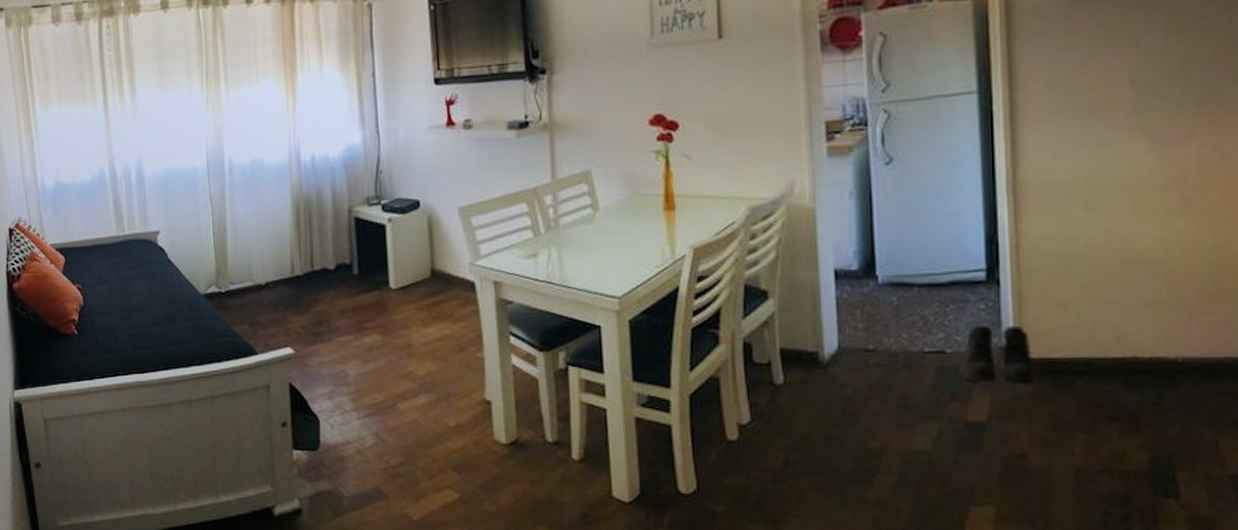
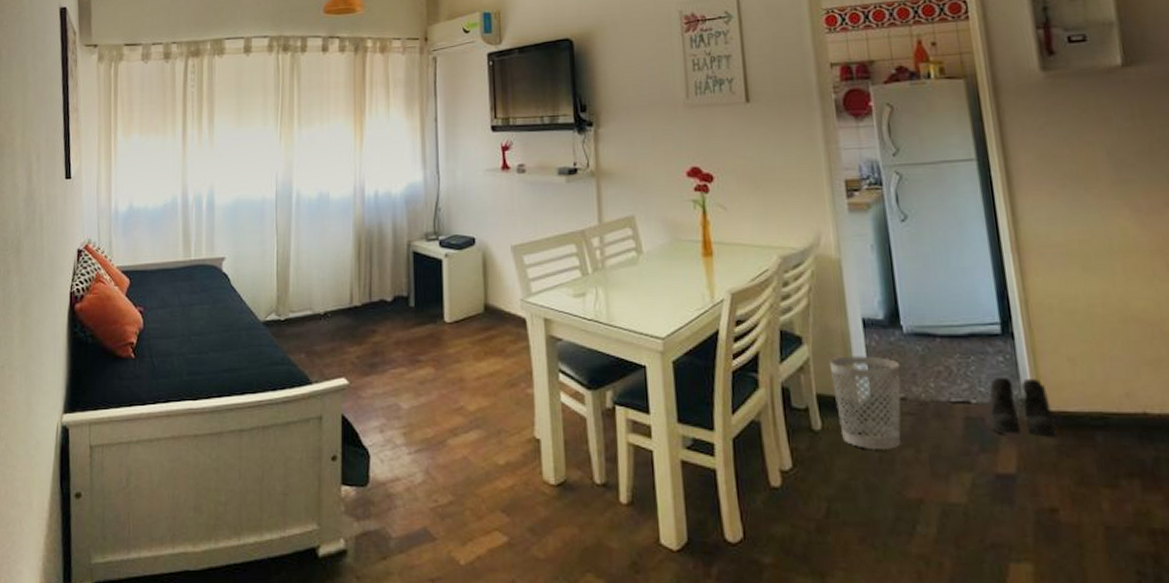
wastebasket: none [795,308,872,402] -> present [829,356,902,451]

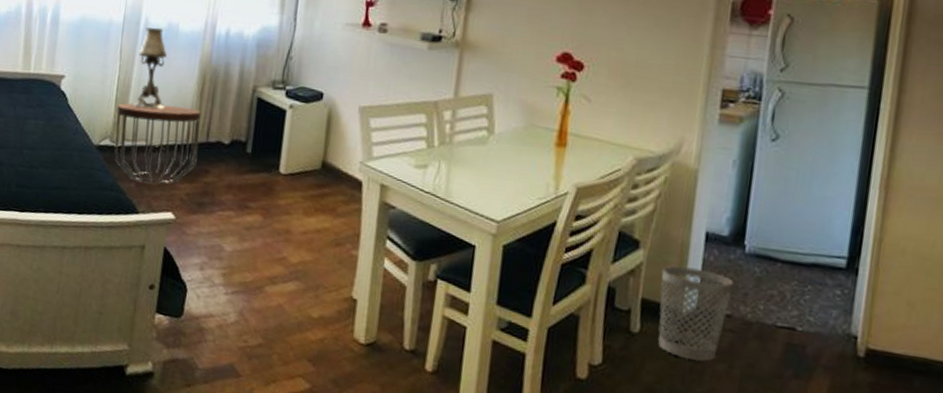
side table: none [279,271,363,352] -> present [114,103,201,184]
table lamp: none [294,198,325,278] -> present [133,27,168,109]
boots: present [989,376,1058,438] -> none [810,308,878,376]

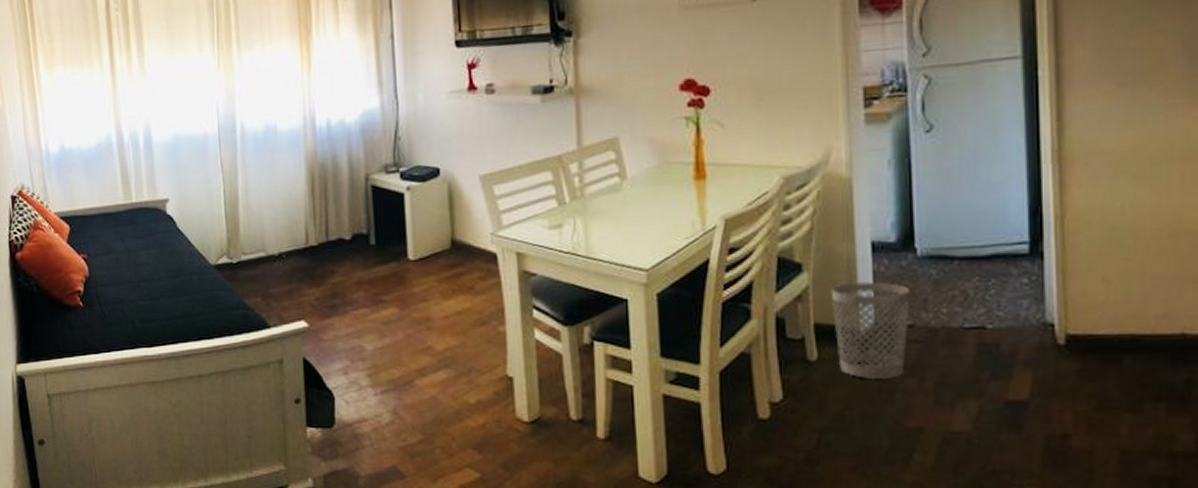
side table: present [114,103,201,184] -> none [228,208,321,295]
table lamp: present [133,27,168,109] -> none [240,131,277,219]

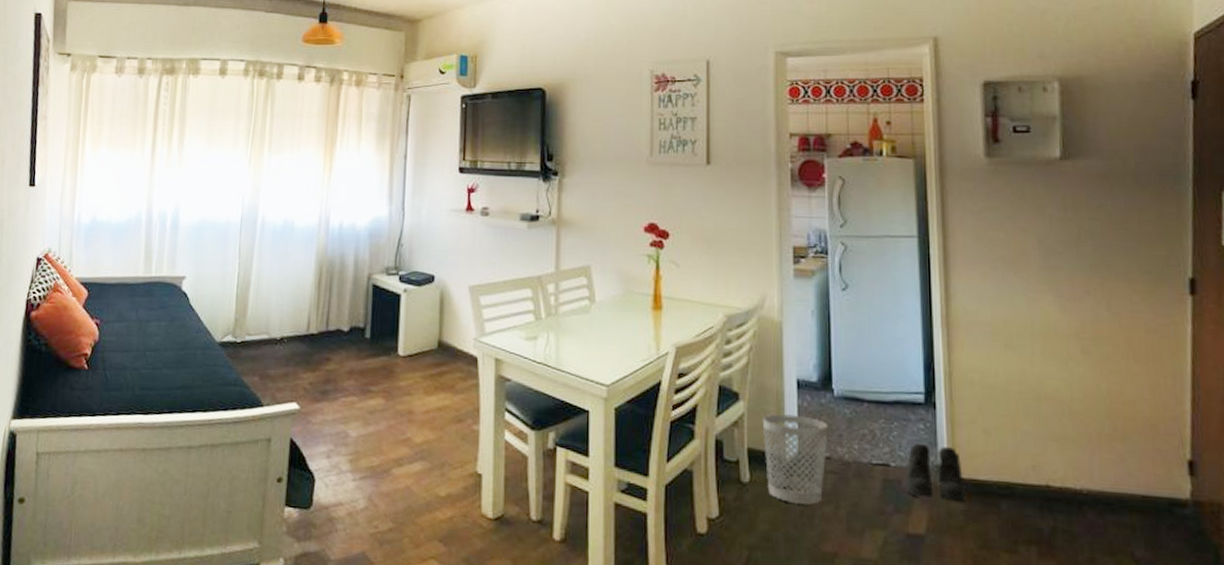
boots: none [1006,299,1081,363] -> present [906,442,967,503]

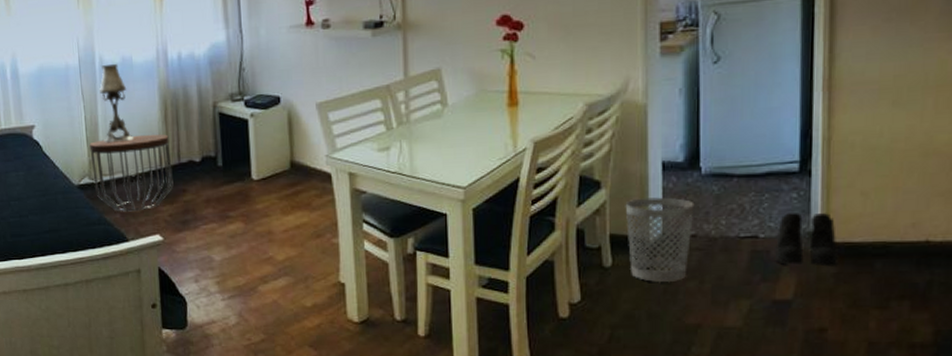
side table: none [237,297,320,376] -> present [89,134,174,212]
table lamp: none [253,225,285,303] -> present [99,63,134,143]

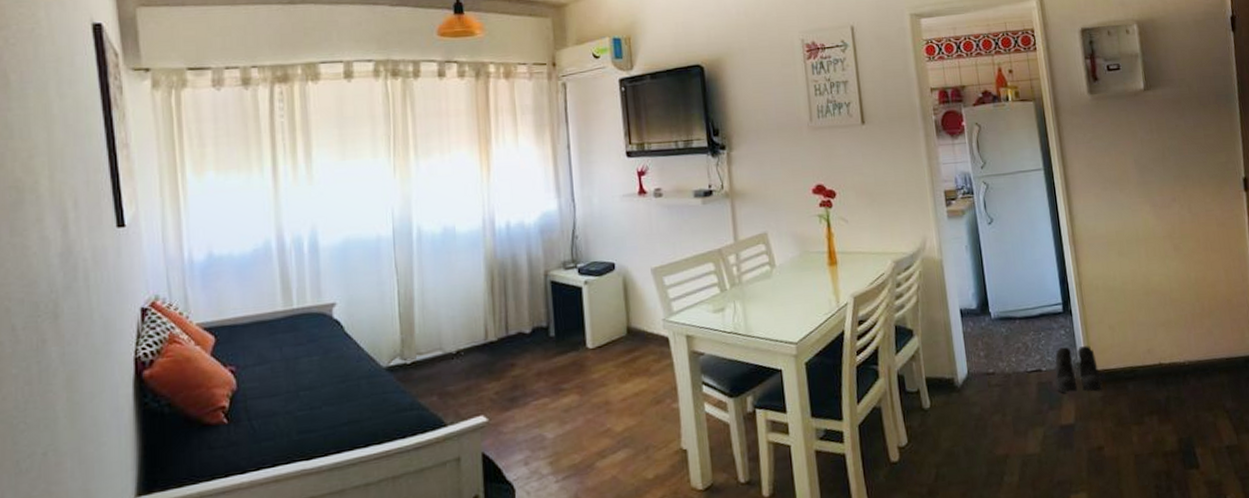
side table: present [89,134,174,212] -> none [402,306,501,394]
table lamp: present [99,63,134,143] -> none [416,233,455,319]
wastebasket: present [625,197,695,283] -> none [935,340,992,419]

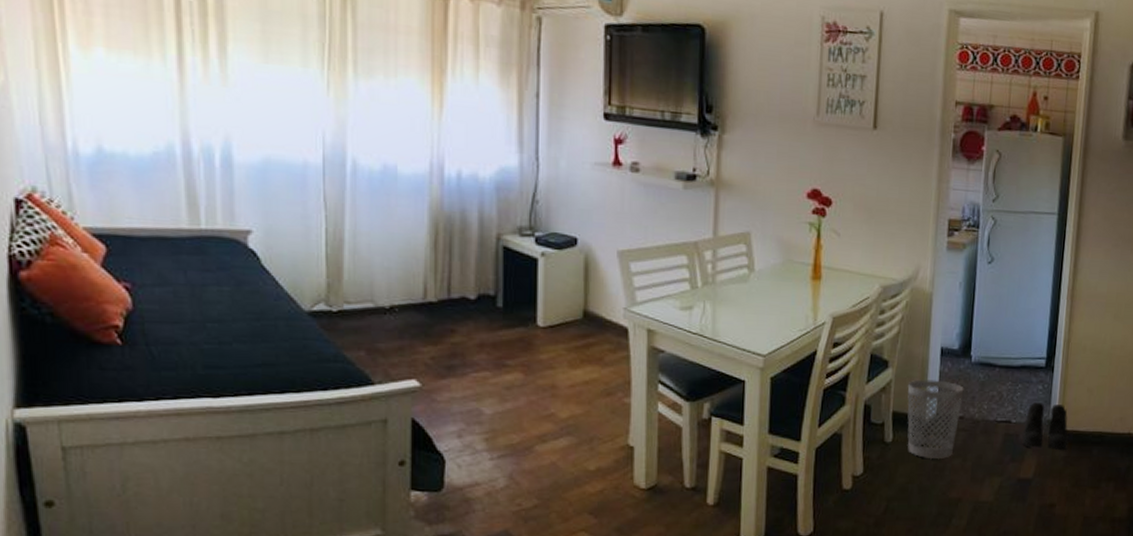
wastebasket: none [935,340,992,419] -> present [907,379,964,460]

